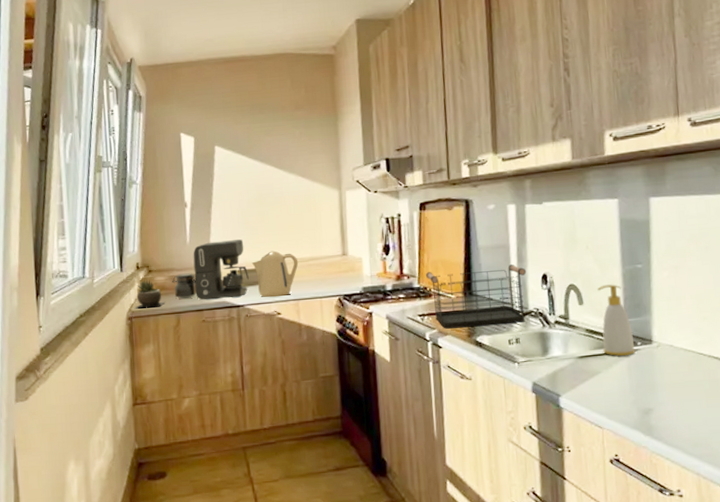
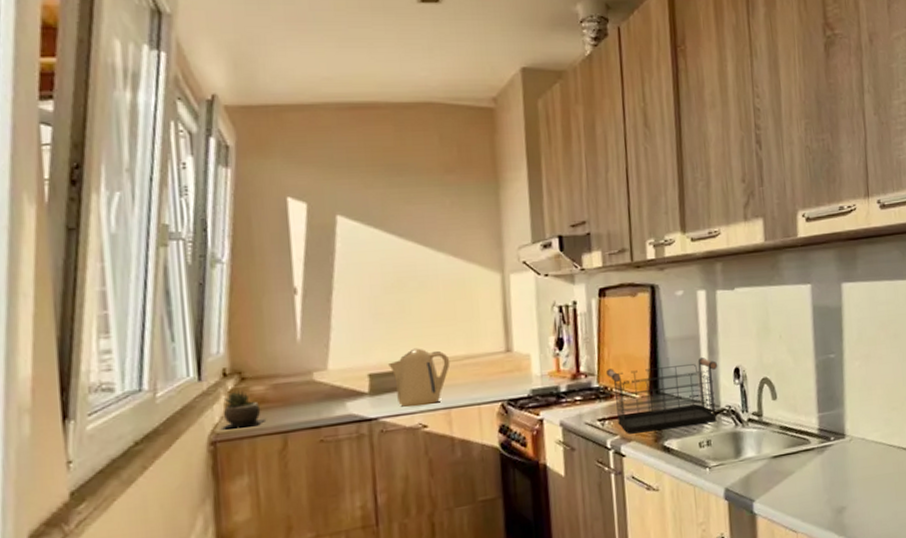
jar: present [171,273,197,299] -> none [274,379,312,413]
coffee maker: present [193,239,250,300] -> none [306,335,386,414]
soap bottle: present [597,284,636,356] -> none [791,376,829,453]

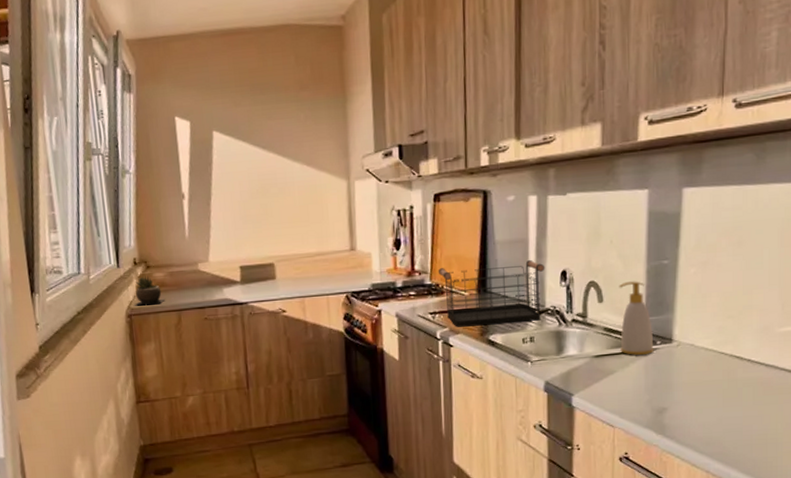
kettle: present [388,348,451,408] -> none [255,245,304,295]
soap bottle: none [791,376,829,453] -> present [619,281,654,355]

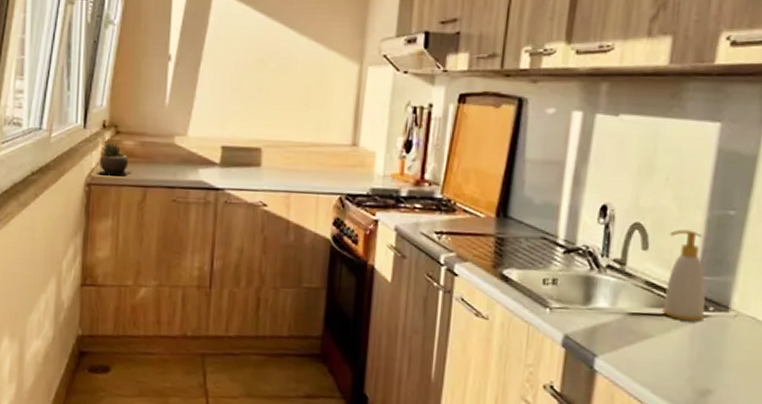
dish rack: present [438,259,545,327] -> none [451,181,582,260]

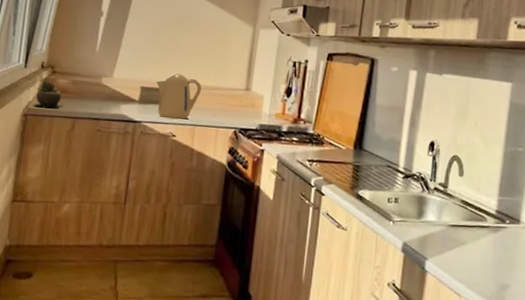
kettle: none [240,128,297,186] -> present [156,73,202,120]
soap bottle: present [662,229,706,321] -> none [474,161,504,231]

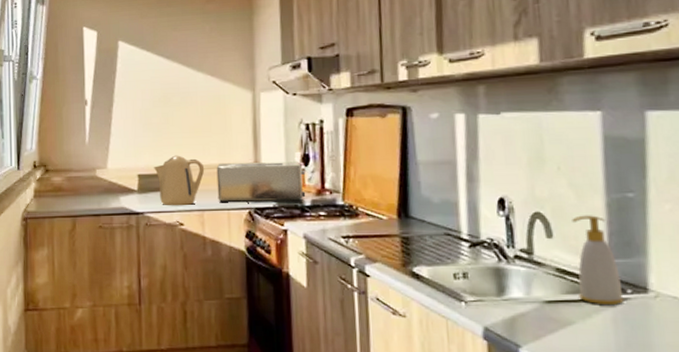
succulent plant: present [32,80,63,109] -> none [30,179,61,209]
toaster: none [209,86,287,128] -> present [216,162,306,203]
soap bottle: none [474,161,504,231] -> present [572,215,624,304]

